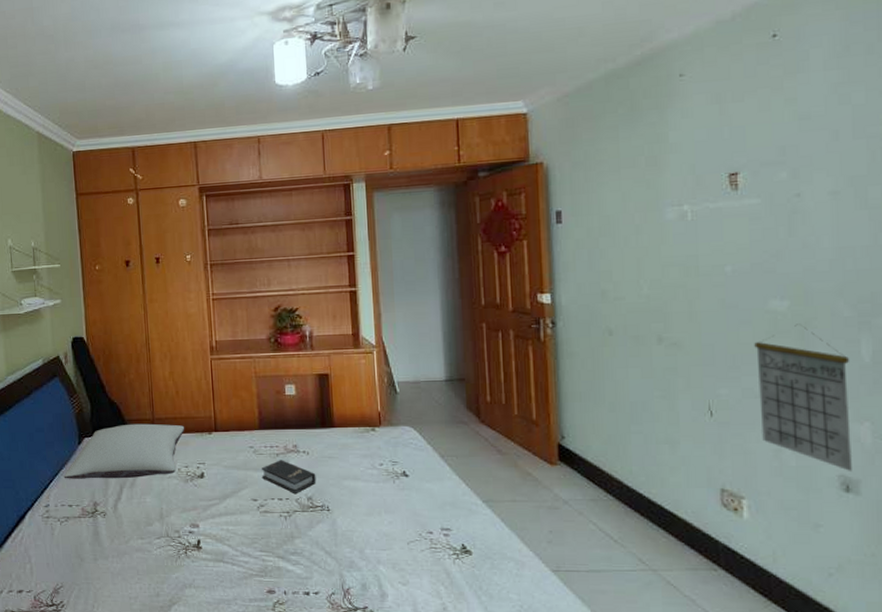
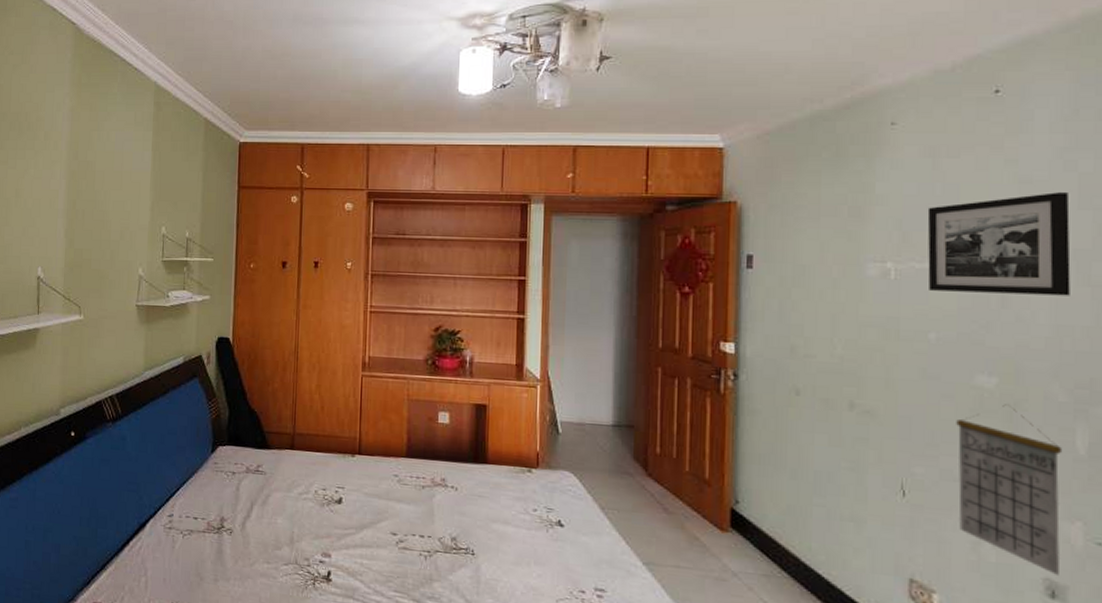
pillow: present [63,423,185,479] -> none [192,436,327,496]
hardback book: present [261,460,317,495] -> none [404,493,463,533]
picture frame: none [717,124,850,227] -> present [927,192,1071,296]

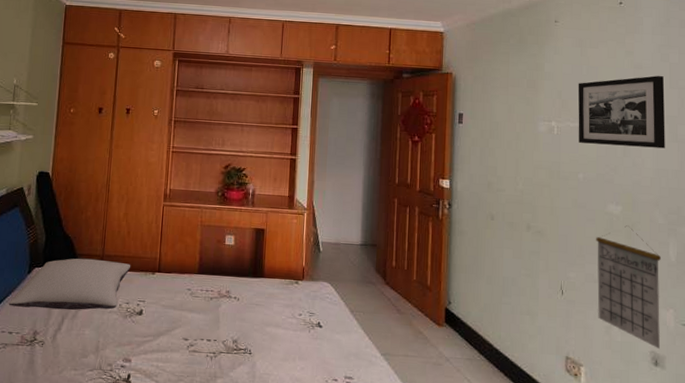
pillow: none [192,436,327,496] -> present [8,258,131,310]

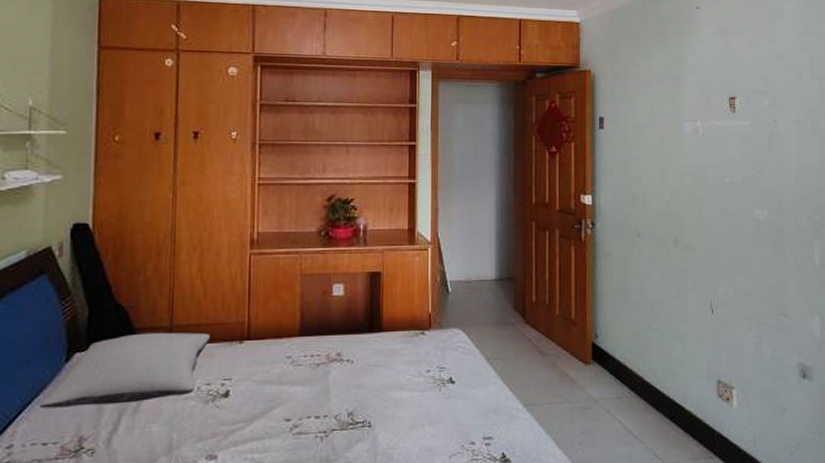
picture frame: present [578,76,665,149] -> none [722,66,808,145]
calendar: present [596,225,662,349] -> none [744,231,807,360]

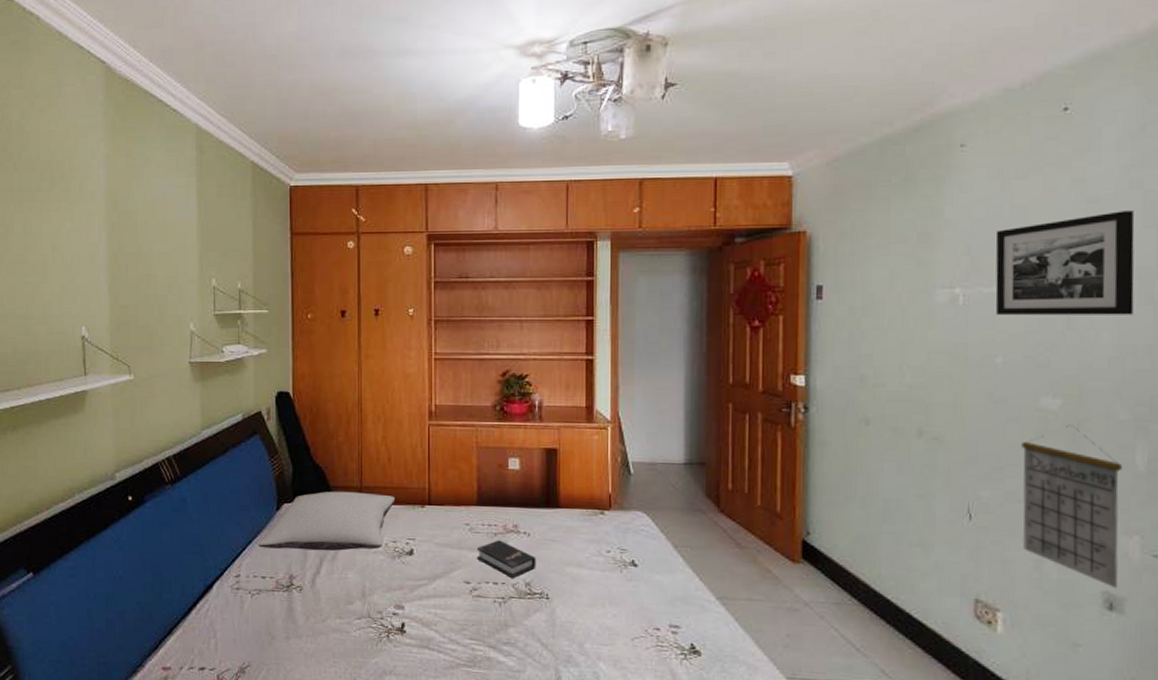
hardback book: none [298,370,359,411] -> present [476,540,536,579]
picture frame: none [722,66,808,145] -> present [995,211,1135,315]
calendar: none [744,231,807,360] -> present [1021,425,1123,588]

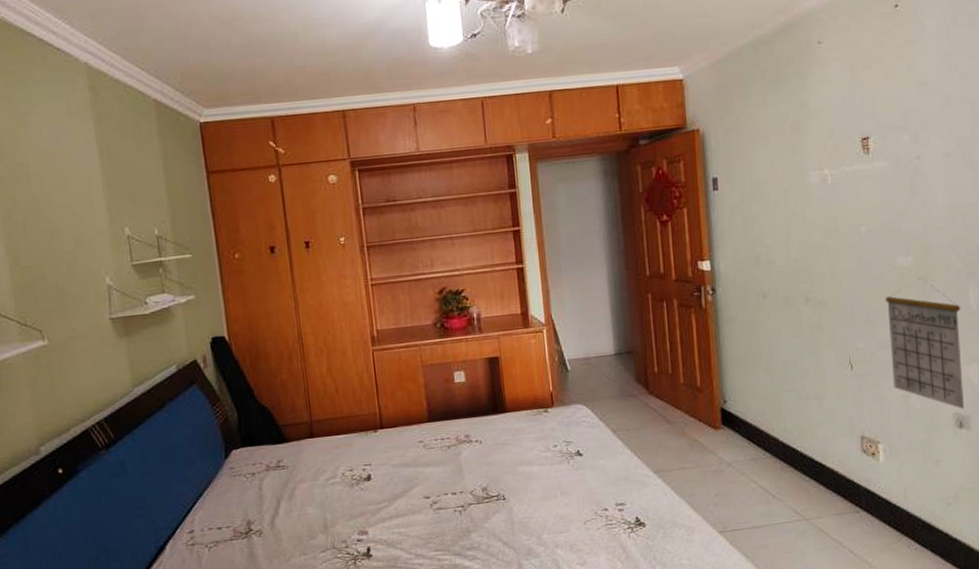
pillow: present [258,491,396,551] -> none [209,425,348,499]
hardback book: present [476,540,536,579] -> none [432,451,491,487]
picture frame: present [995,211,1135,315] -> none [851,91,959,190]

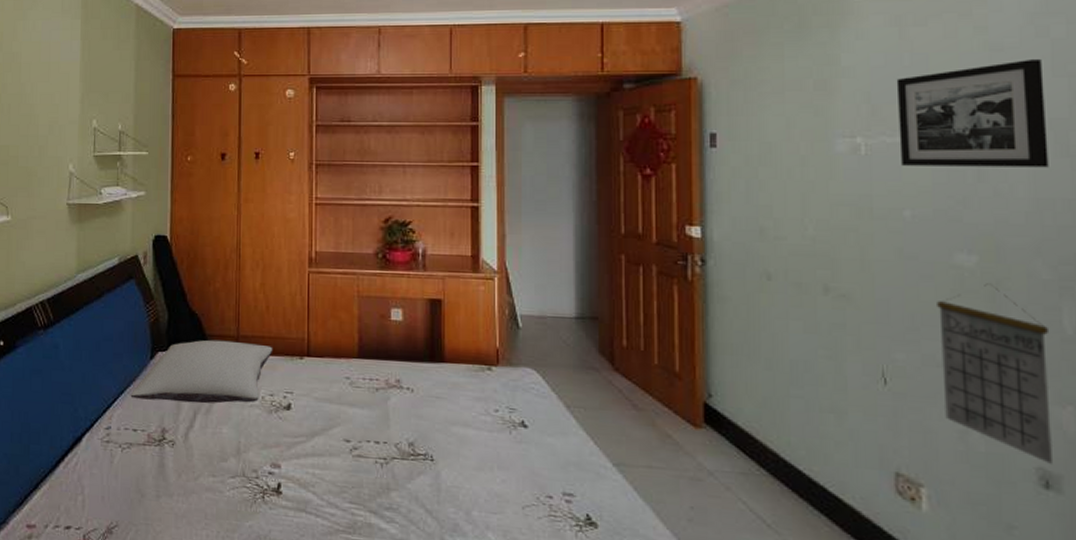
pillow: none [209,425,348,499] -> present [130,339,273,404]
picture frame: none [851,91,959,190] -> present [896,60,1049,168]

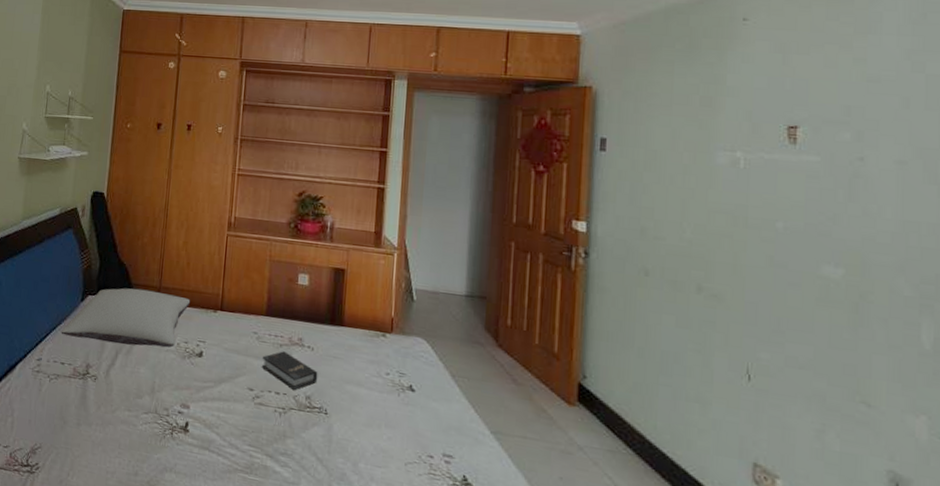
hardback book: none [357,395,420,438] -> present [262,351,318,391]
picture frame: present [896,60,1049,168] -> none [776,92,918,193]
calendar: present [937,283,1052,464] -> none [802,295,908,468]

